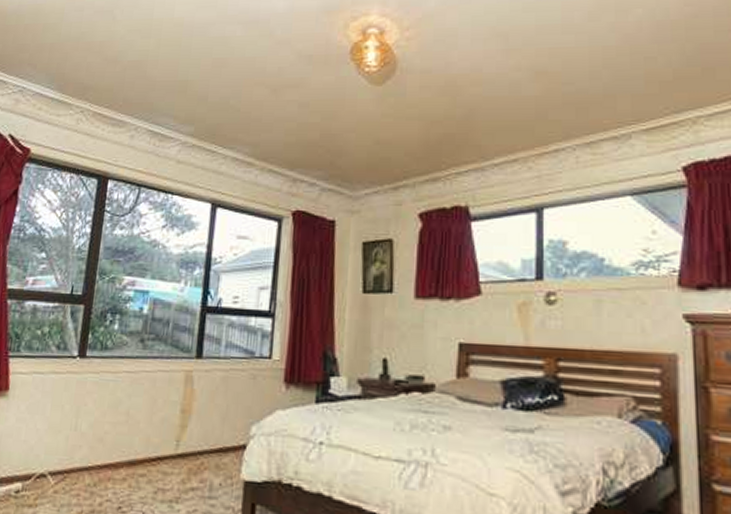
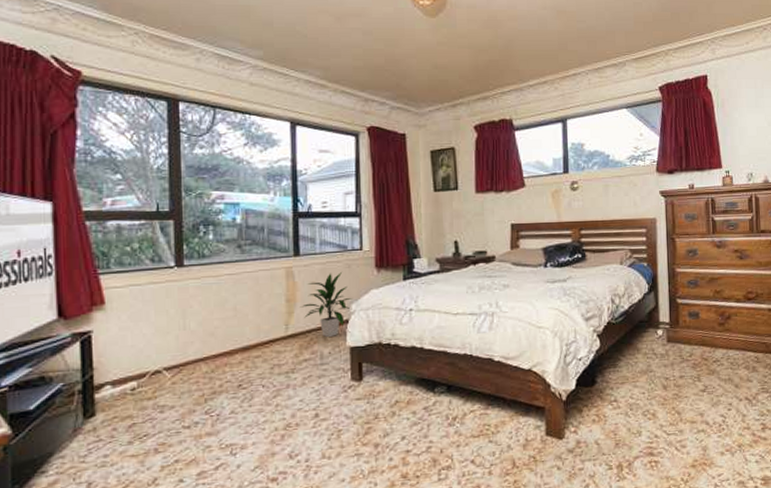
indoor plant: none [194,383,253,465] -> present [300,272,352,338]

